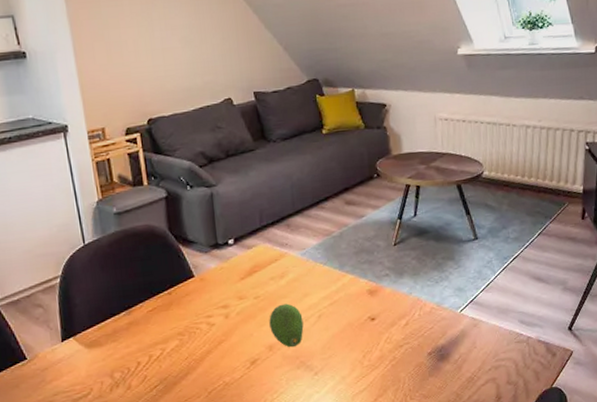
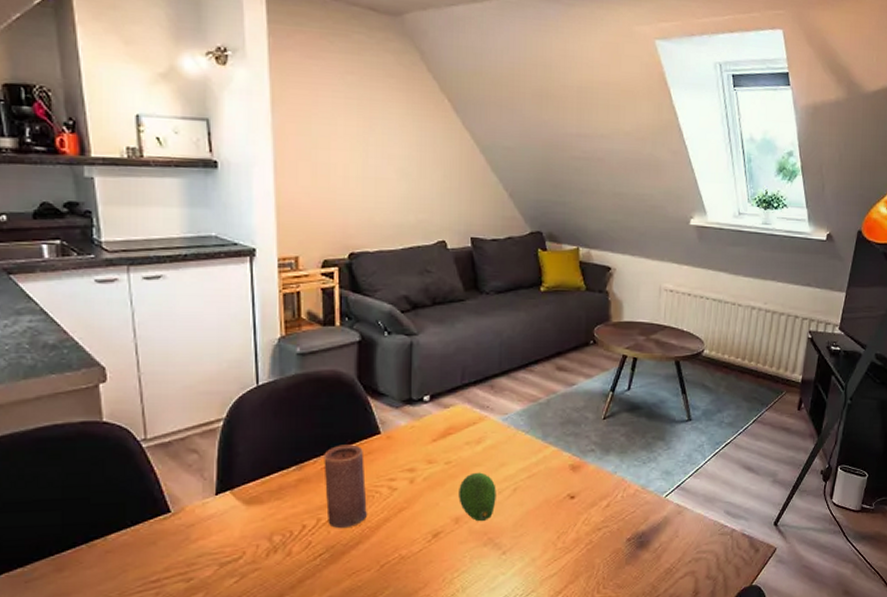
candle: none [148,288,192,363] -> present [324,444,368,529]

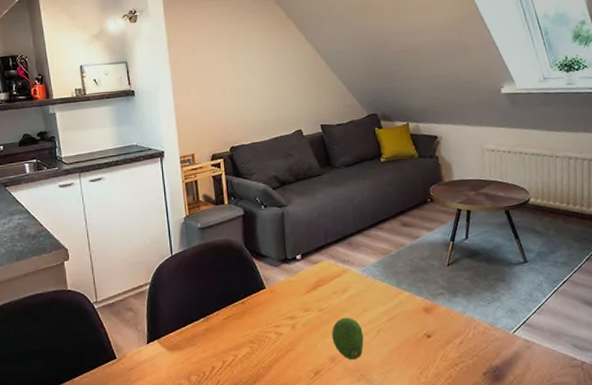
candle: present [324,444,368,529] -> none [224,298,262,369]

